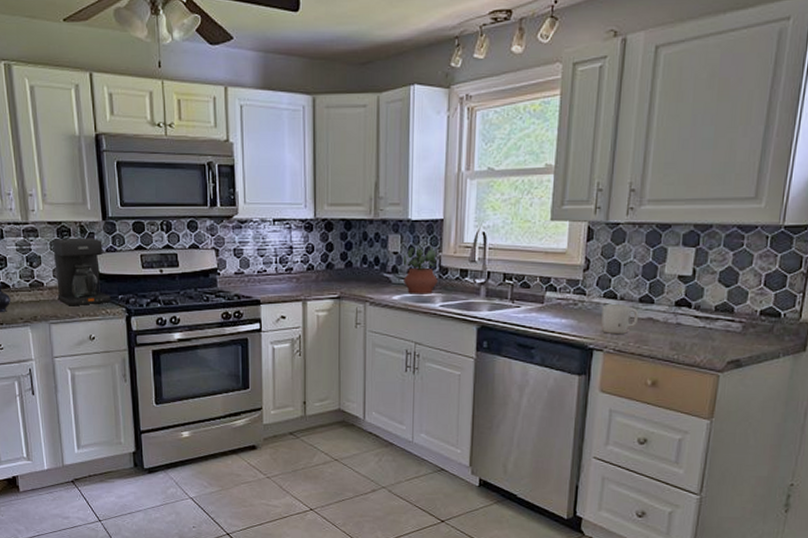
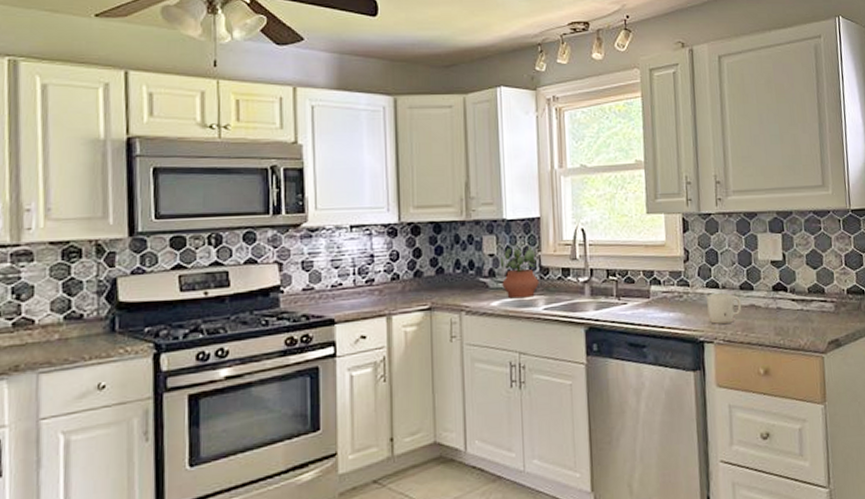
coffee maker: present [52,238,111,306] -> none [53,258,133,348]

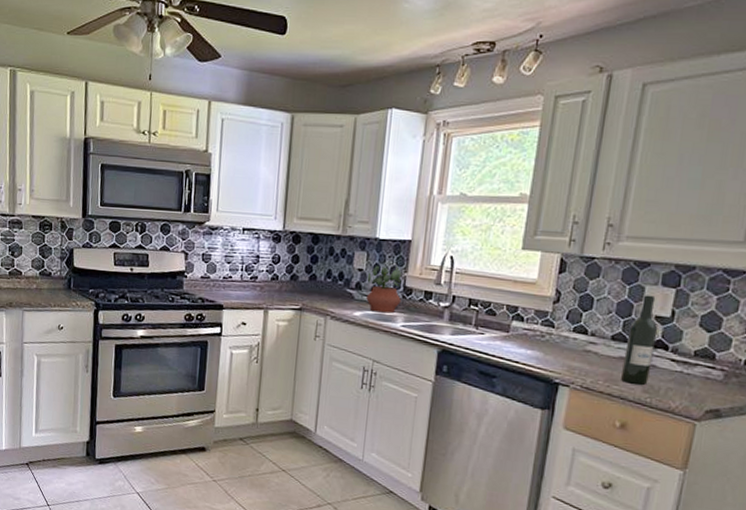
mug: present [707,293,742,324] -> none [568,339,611,371]
wine bottle: none [752,242,778,329] -> present [620,295,658,385]

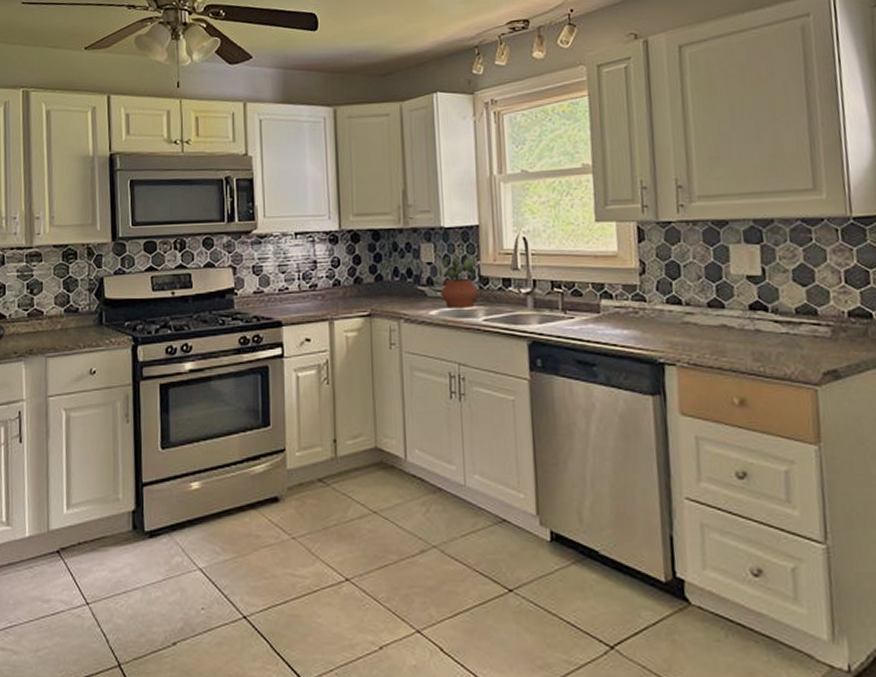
wine bottle: present [620,295,658,385] -> none [723,254,757,353]

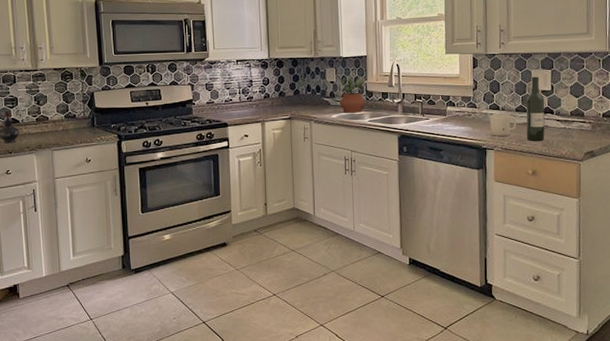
mug: none [667,311,711,345] -> present [490,114,517,136]
wine bottle: none [723,254,757,353] -> present [526,76,545,141]

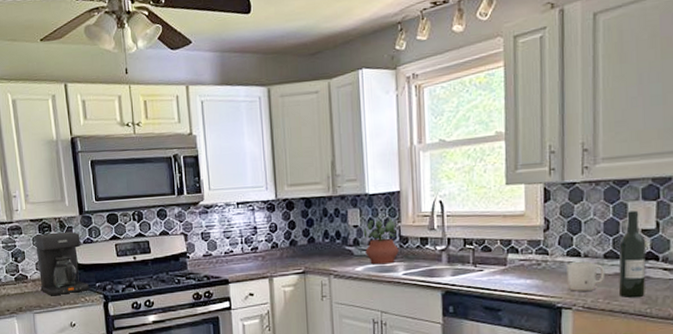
coffee maker: none [57,79,105,135] -> present [35,231,89,296]

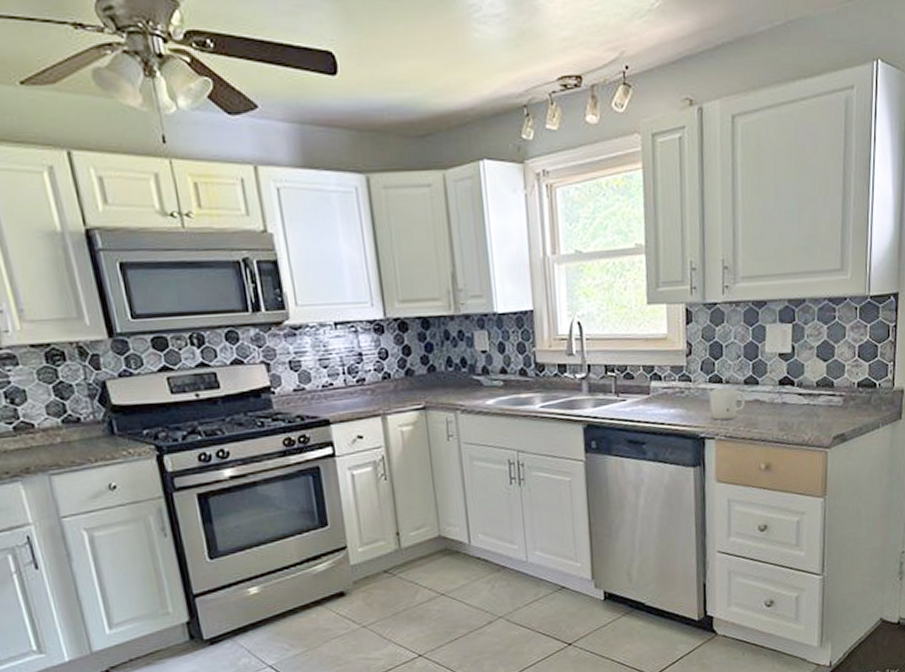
coffee maker: present [35,231,89,296] -> none [40,361,133,451]
potted plant: present [363,218,399,265] -> none [493,342,535,397]
wine bottle: present [618,210,647,297] -> none [758,333,783,425]

